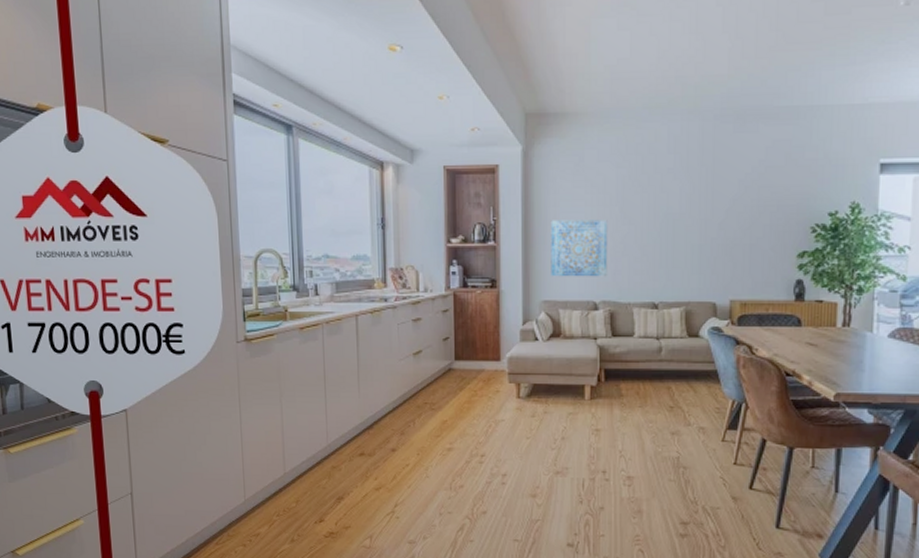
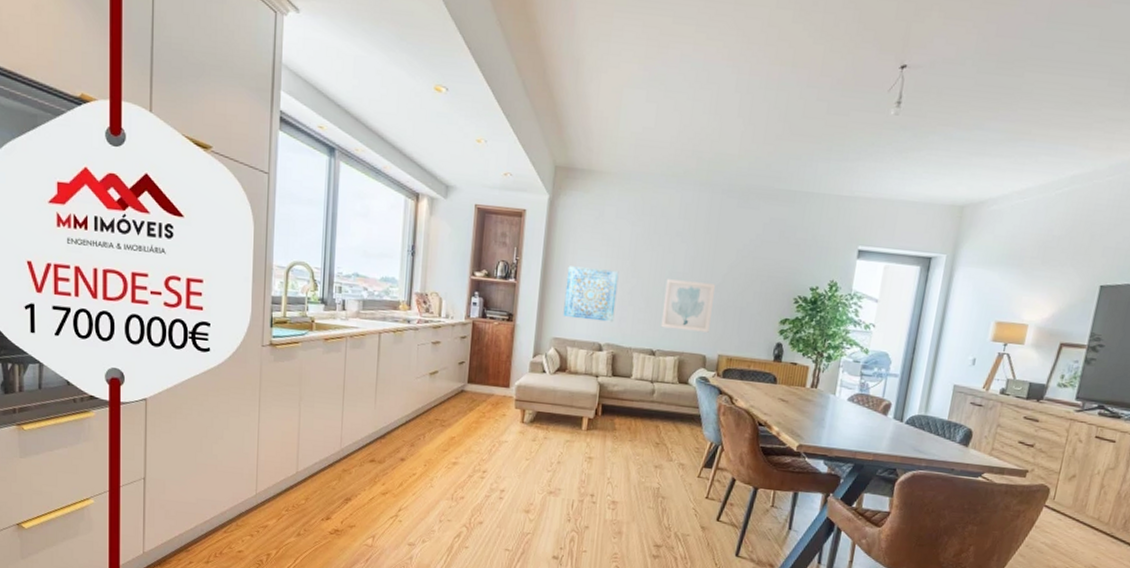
wall art: none [661,221,717,277] -> present [660,279,715,333]

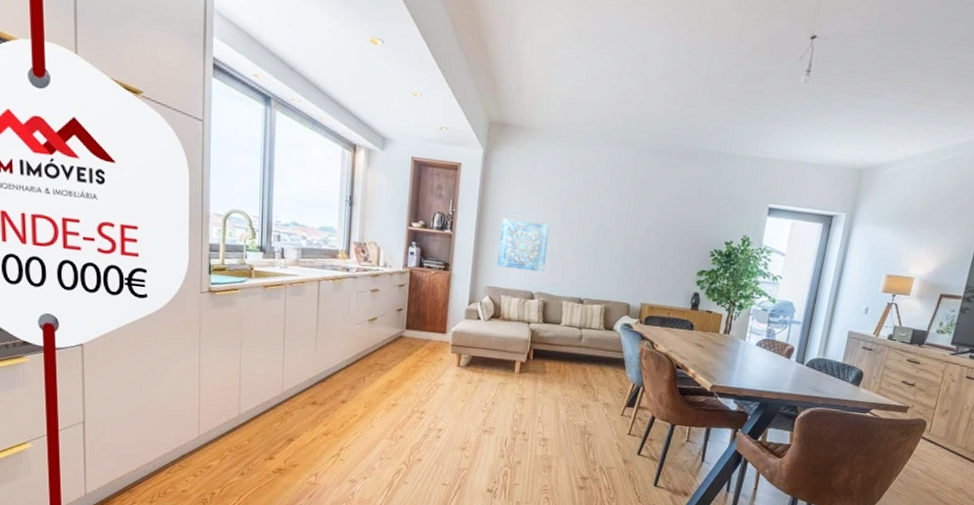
wall art: present [660,279,715,333] -> none [588,232,639,283]

